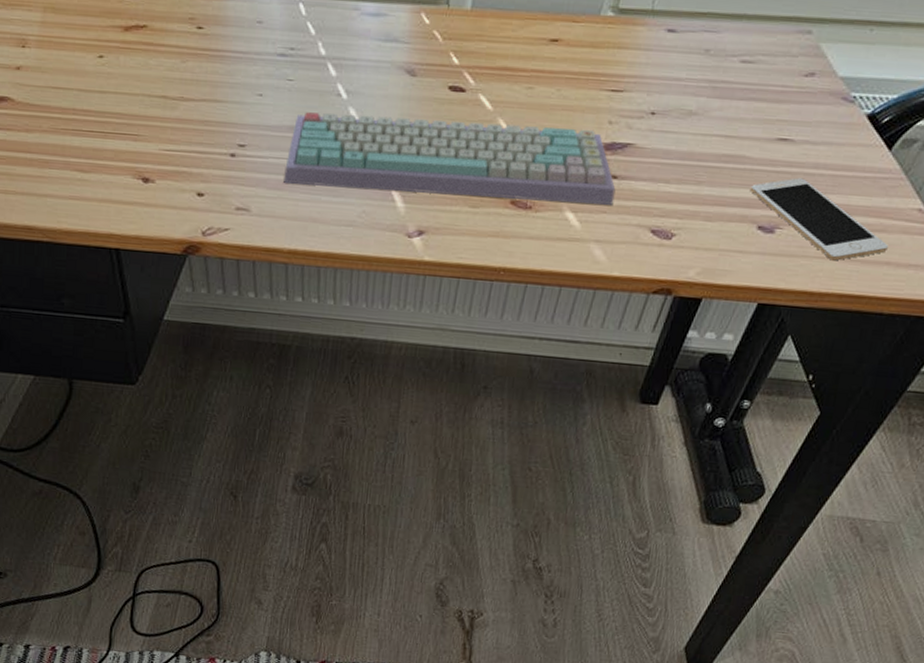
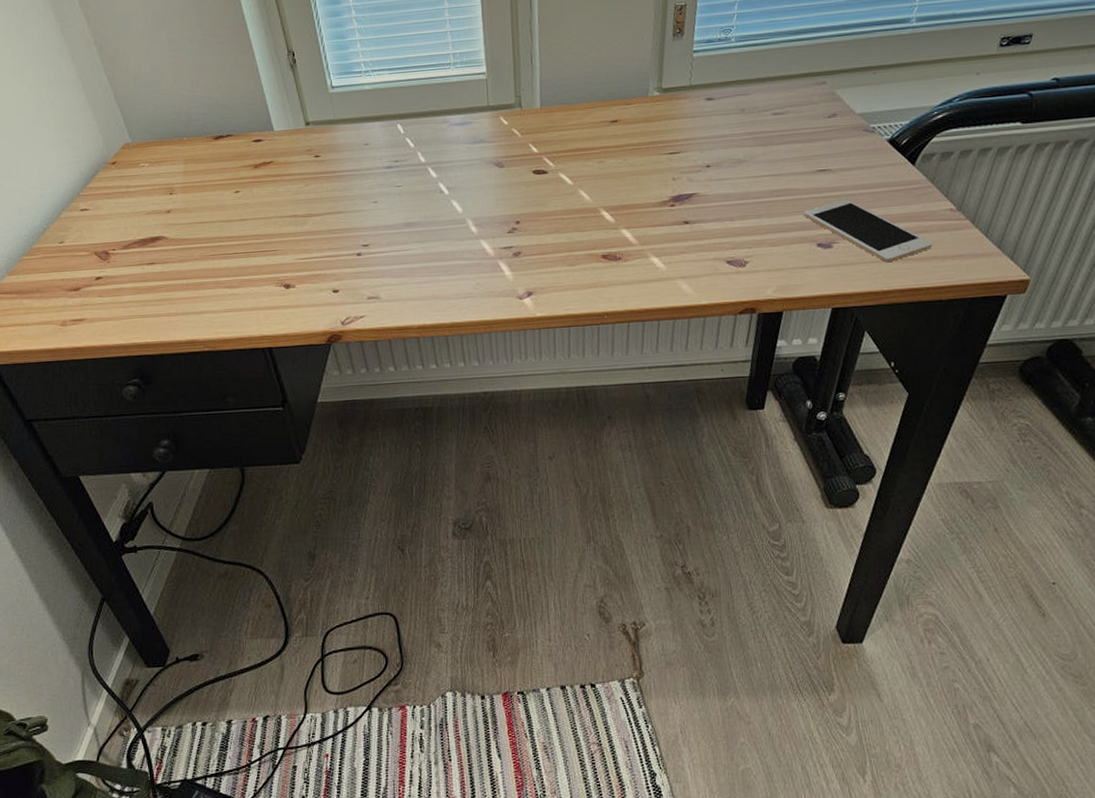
keyboard: present [284,112,616,205] -> none [405,187,690,270]

